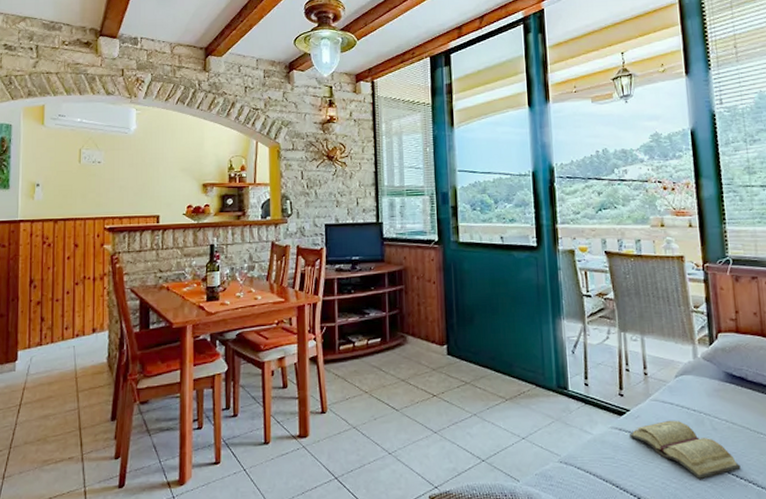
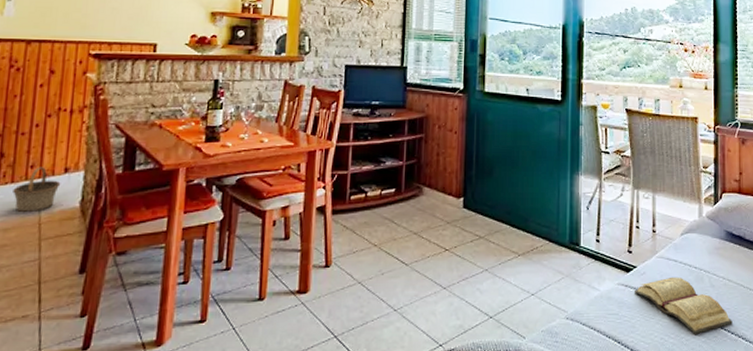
basket: none [53,328,90,369] -> present [13,167,61,213]

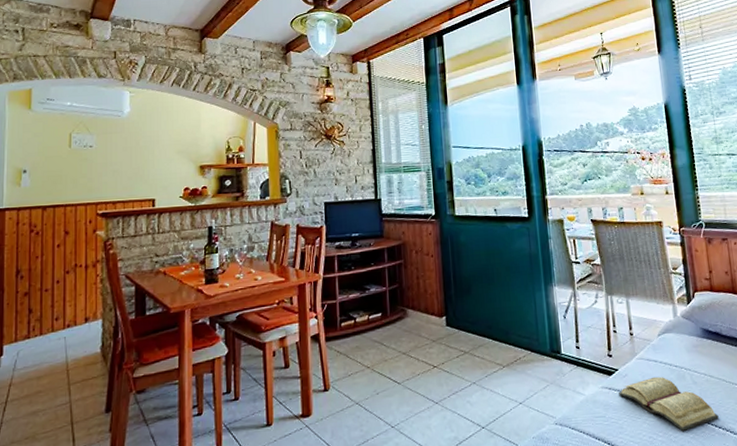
basket: present [13,167,61,213] -> none [42,318,83,362]

